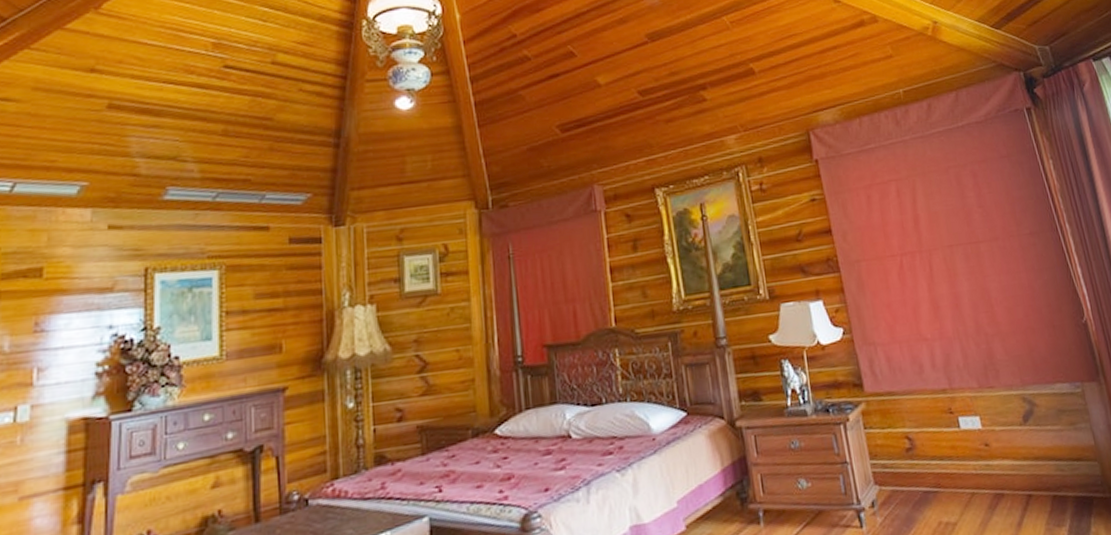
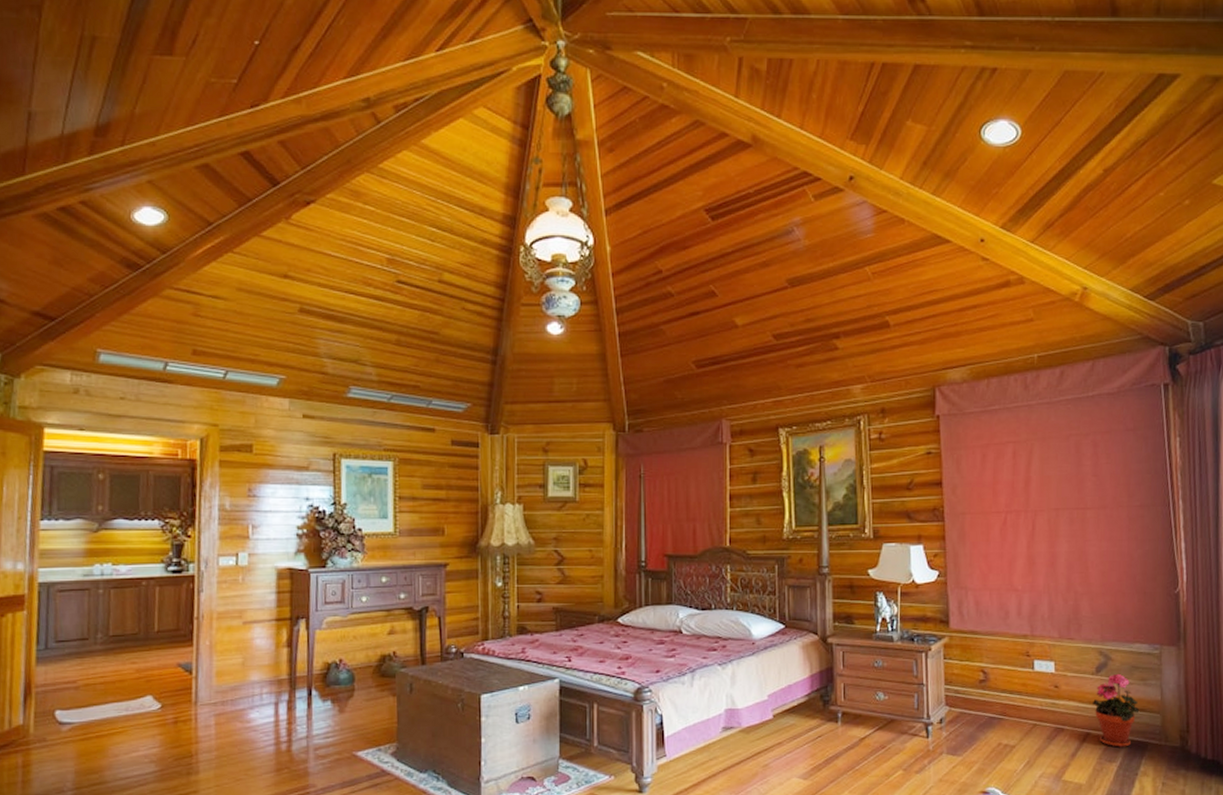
potted plant: none [1027,420,1076,508] -> present [1093,673,1140,748]

